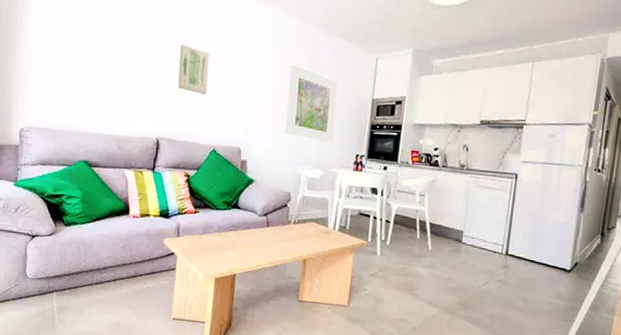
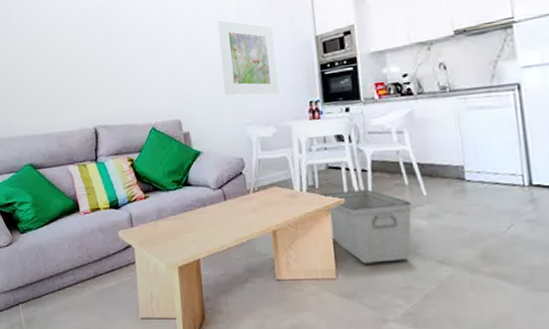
wall art: present [178,44,210,95] -> none [103,27,136,74]
storage bin: none [347,234,419,299] -> present [318,189,412,264]

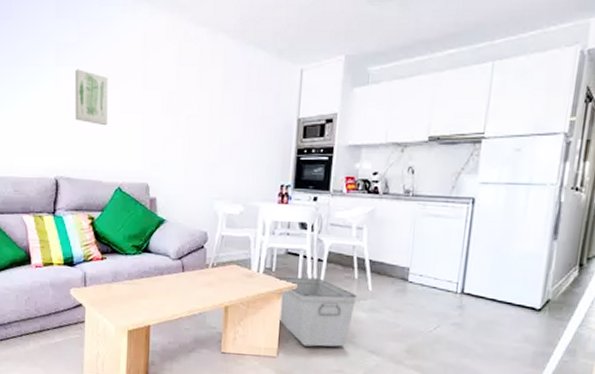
wall art: none [103,27,136,74] -> present [75,69,108,126]
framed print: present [217,20,279,96] -> none [197,83,256,173]

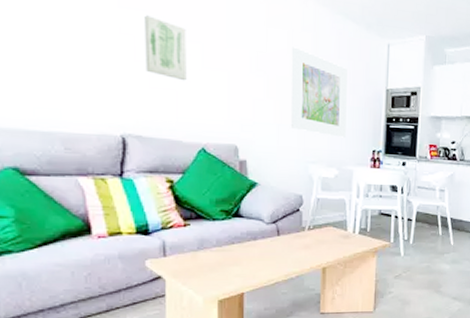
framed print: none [197,83,256,173] -> present [290,47,347,138]
storage bin: present [274,276,358,347] -> none [369,236,442,299]

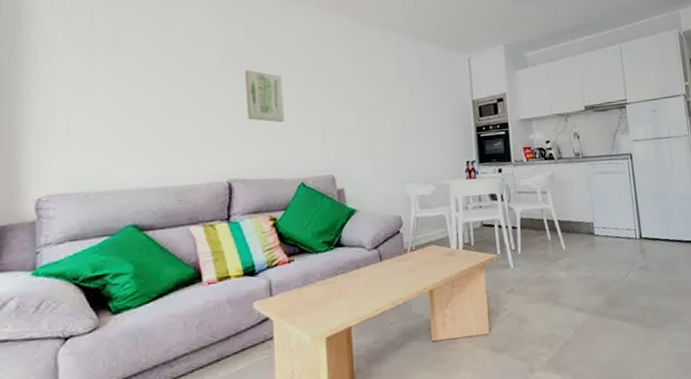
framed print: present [290,47,347,138] -> none [377,75,438,154]

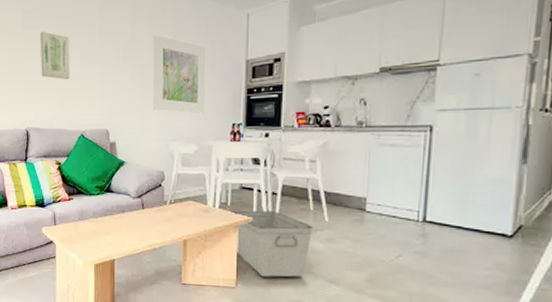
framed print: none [377,75,438,154] -> present [152,34,205,114]
storage bin: none [474,245,554,317] -> present [229,210,314,277]

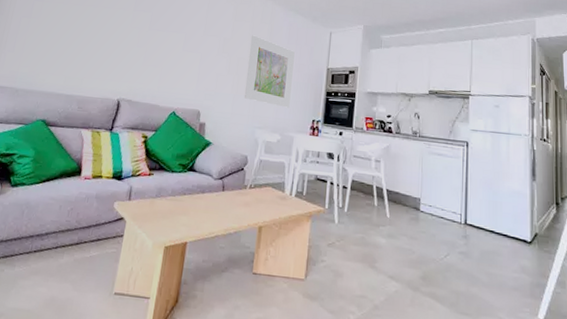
wall art: present [40,31,70,80] -> none [143,15,176,61]
storage bin: present [229,210,314,277] -> none [304,200,378,272]

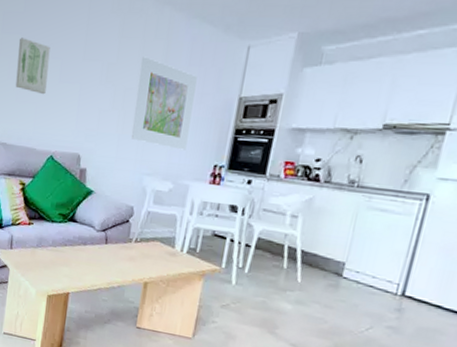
wall art: none [143,15,176,61] -> present [15,38,50,95]

